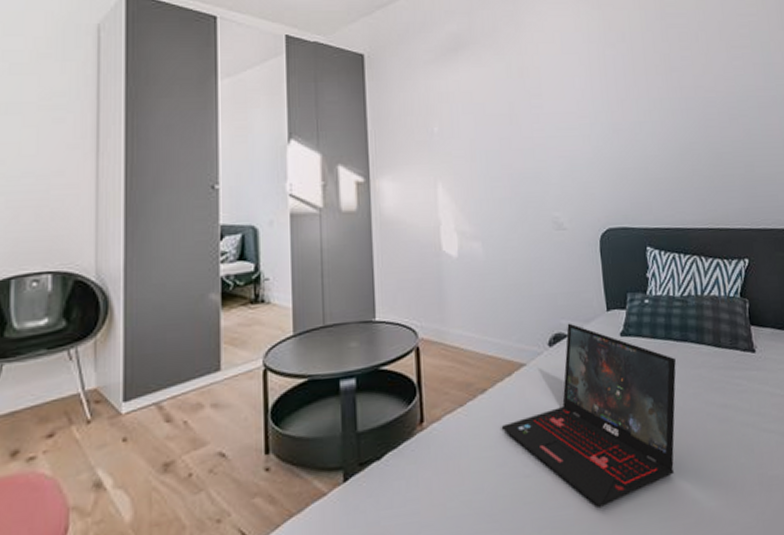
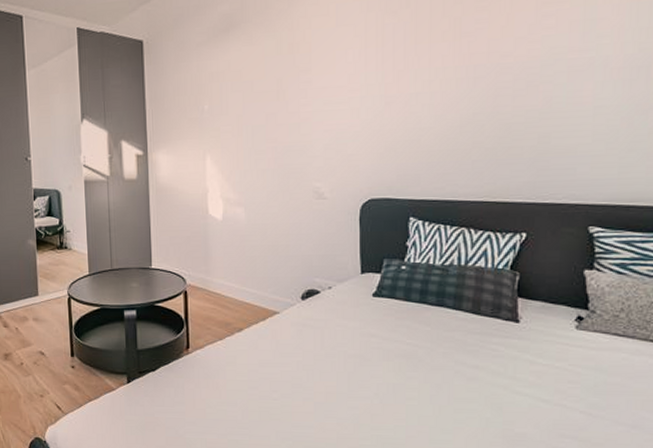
laptop: present [501,323,676,507] -> none [254,281,428,432]

